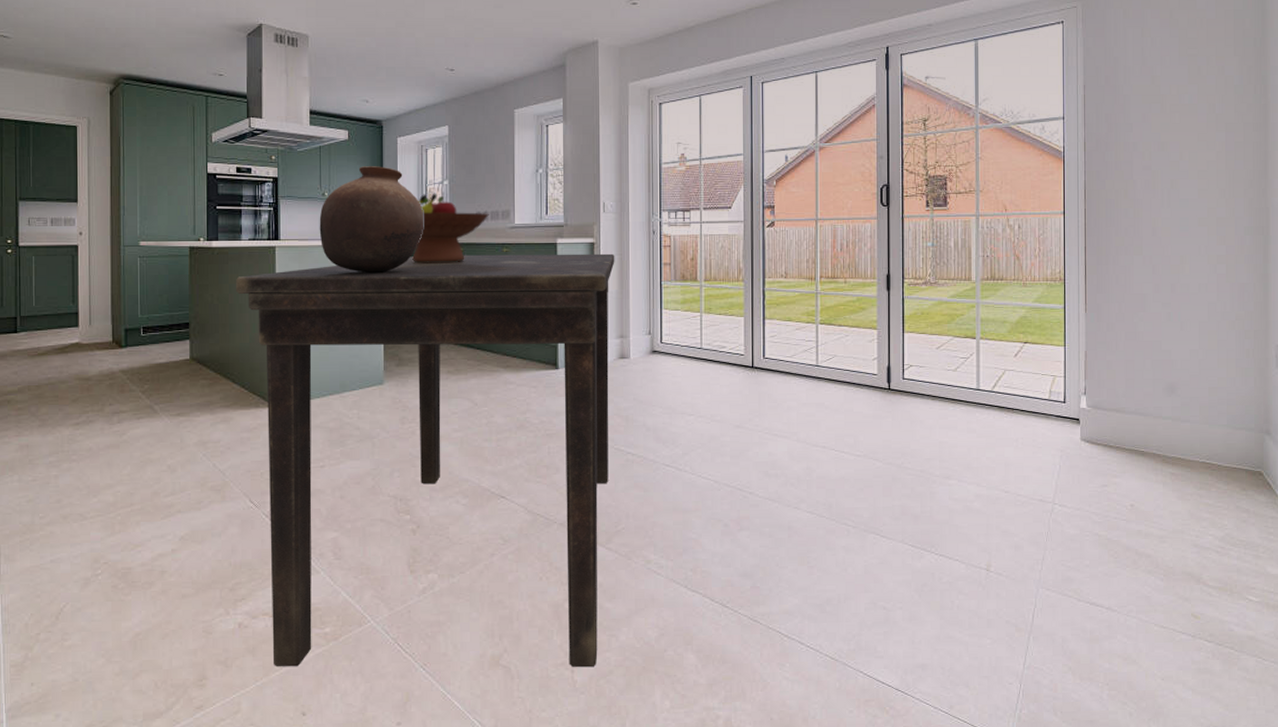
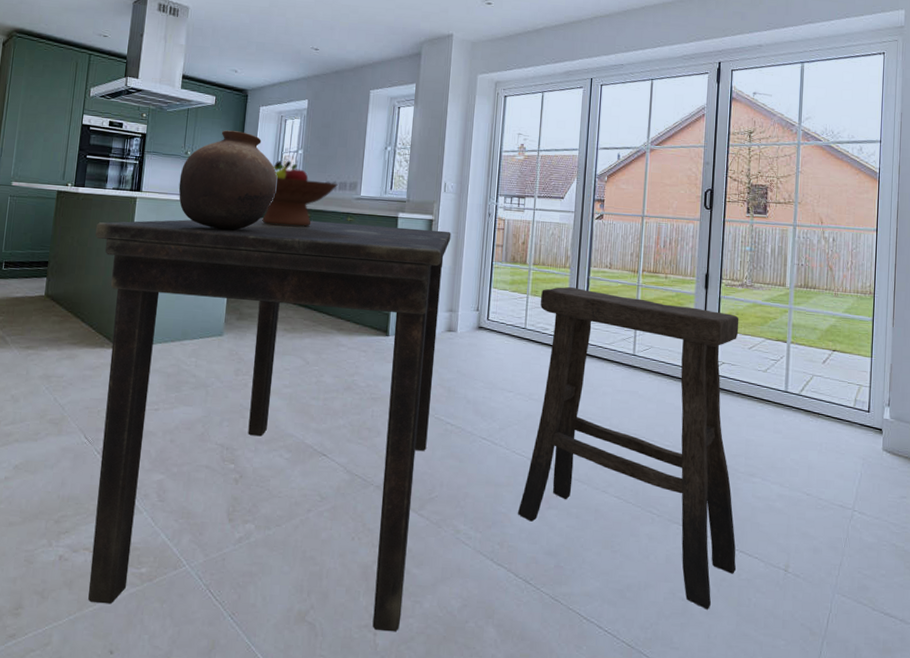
stool: none [709,300,937,616] -> present [518,286,739,610]

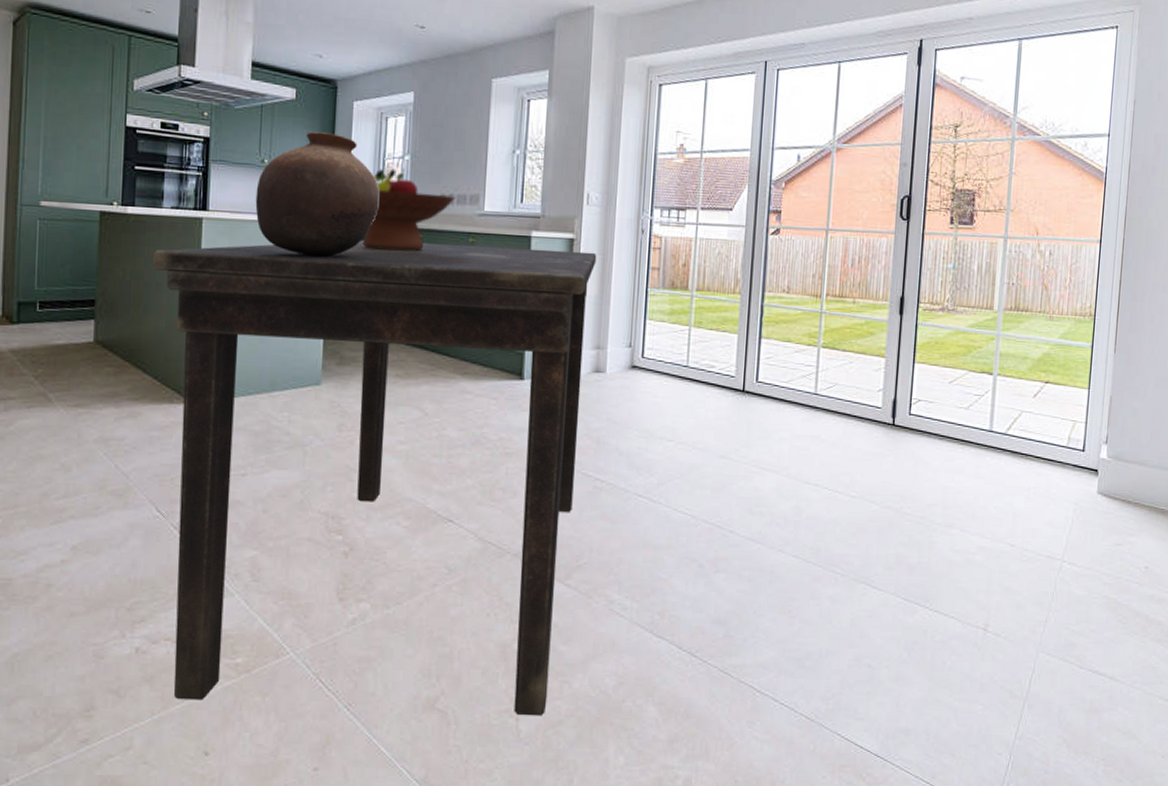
stool: present [518,286,739,610] -> none [681,315,939,676]

